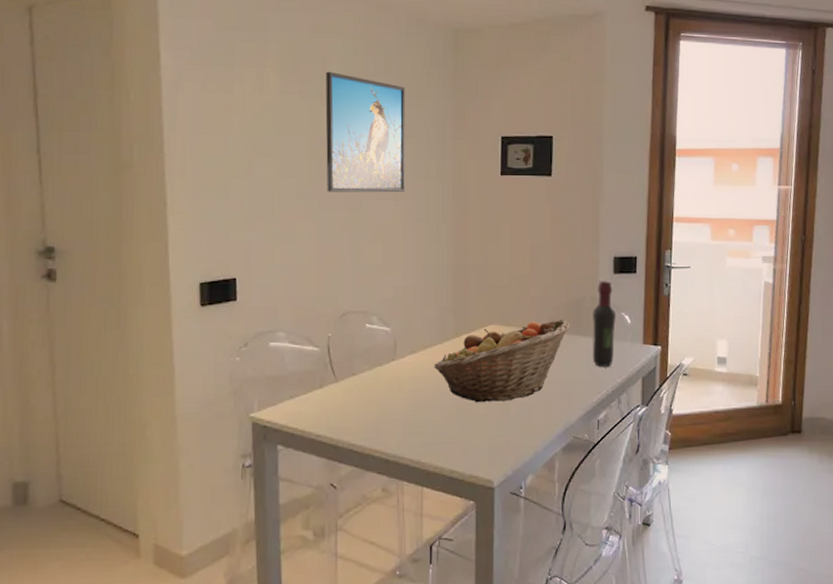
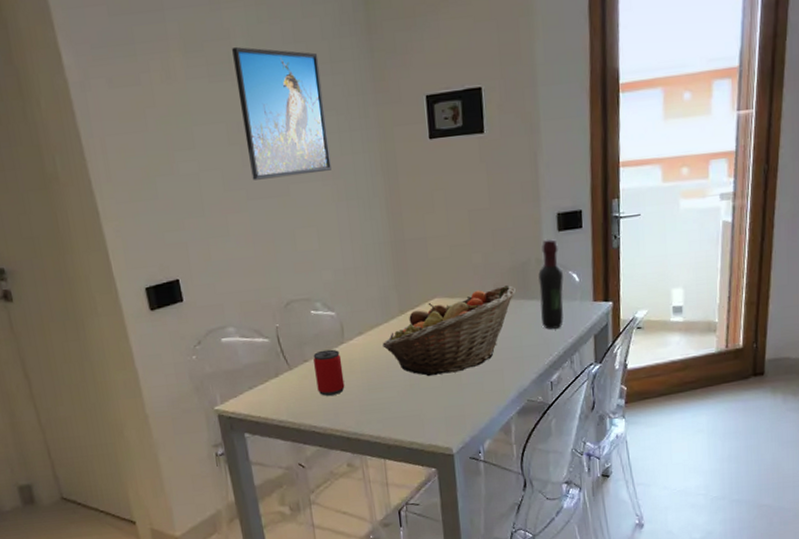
beverage can: none [361,365,391,413] -> present [313,349,345,396]

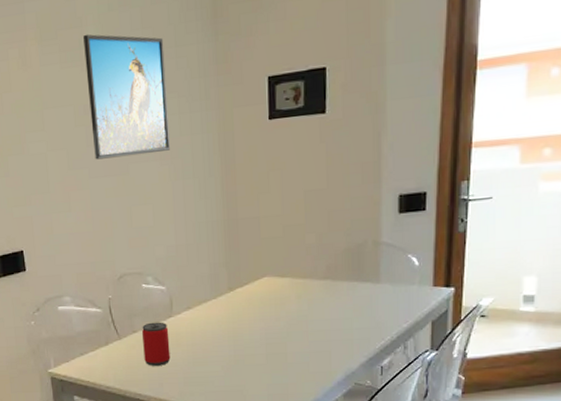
fruit basket: present [382,284,516,377] -> none [210,265,349,354]
wine bottle: present [538,239,564,329] -> none [375,221,401,313]

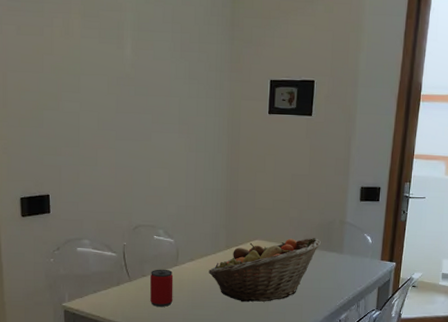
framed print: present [83,33,170,160] -> none [121,18,190,127]
fruit basket: none [210,265,349,354] -> present [208,237,321,302]

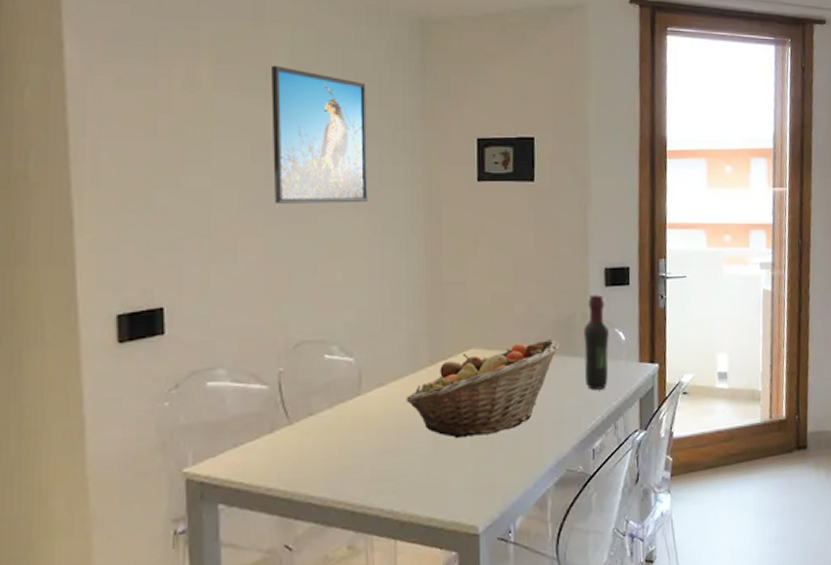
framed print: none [121,18,190,127] -> present [271,65,368,204]
beverage can: present [149,269,174,307] -> none [319,401,356,458]
wine bottle: none [338,207,360,278] -> present [584,294,609,390]

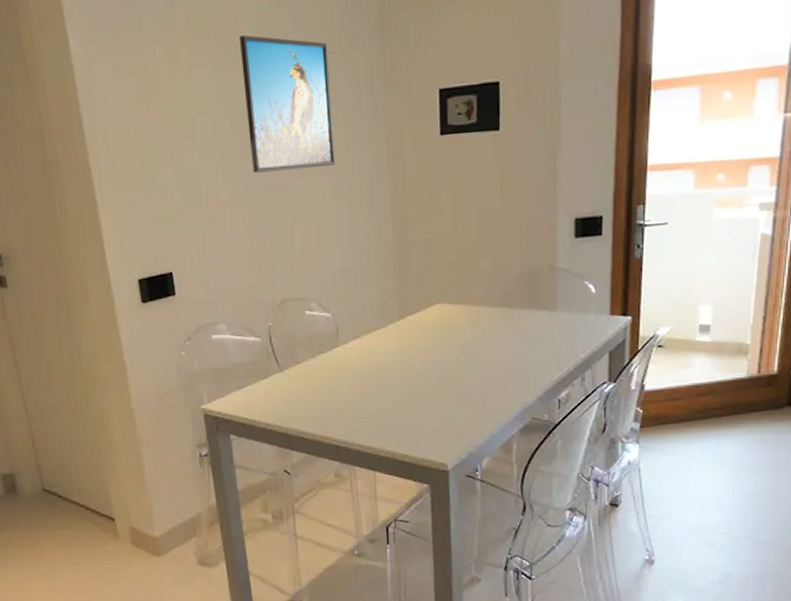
fruit basket: present [406,338,559,439] -> none [379,292,525,387]
wine bottle: present [584,294,609,390] -> none [551,246,578,343]

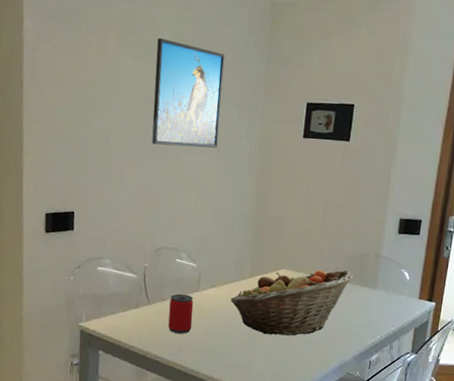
beverage can: none [305,352,337,401] -> present [168,293,194,334]
fruit basket: none [379,292,525,387] -> present [230,269,353,336]

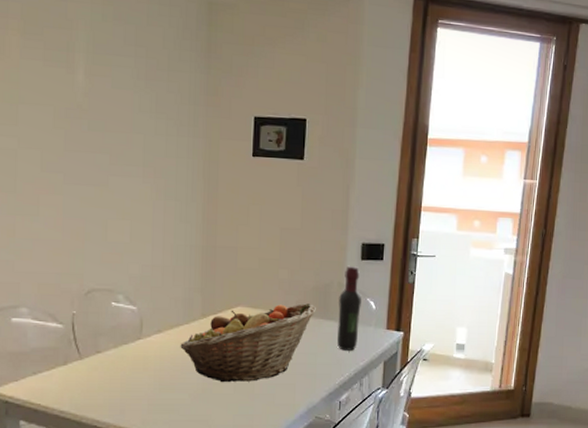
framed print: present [152,37,225,148] -> none [71,37,157,169]
beverage can: present [168,293,194,334] -> none [106,343,136,390]
wine bottle: none [371,239,397,316] -> present [337,266,361,351]

